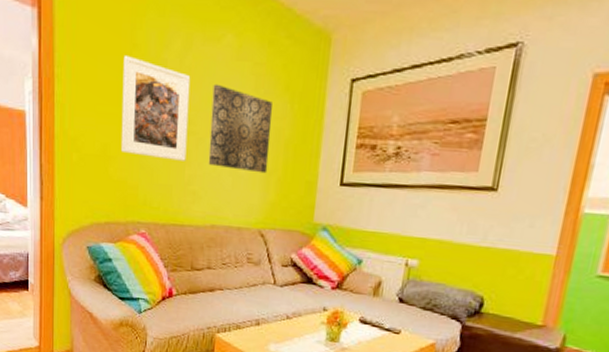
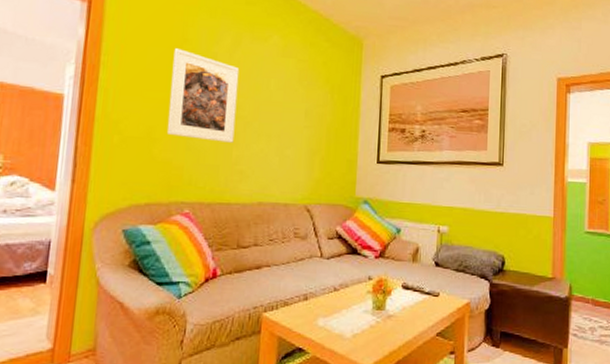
wall art: present [208,83,273,174] -> none [255,75,315,154]

